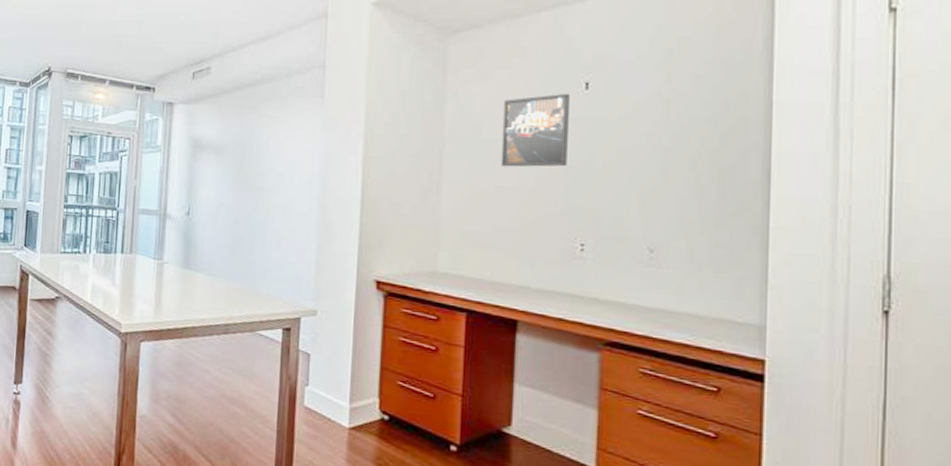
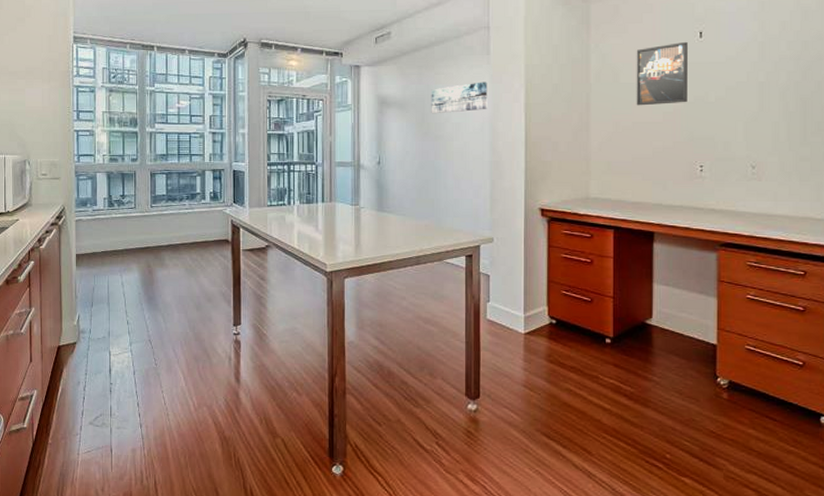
wall art: none [251,128,320,162] -> present [431,82,488,114]

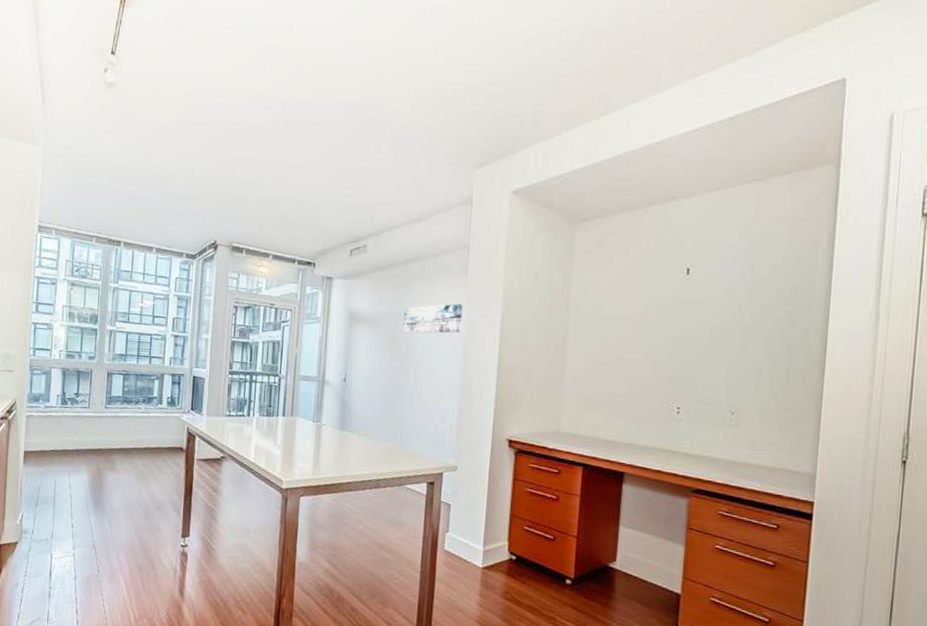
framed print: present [636,41,688,106] -> none [615,277,674,341]

